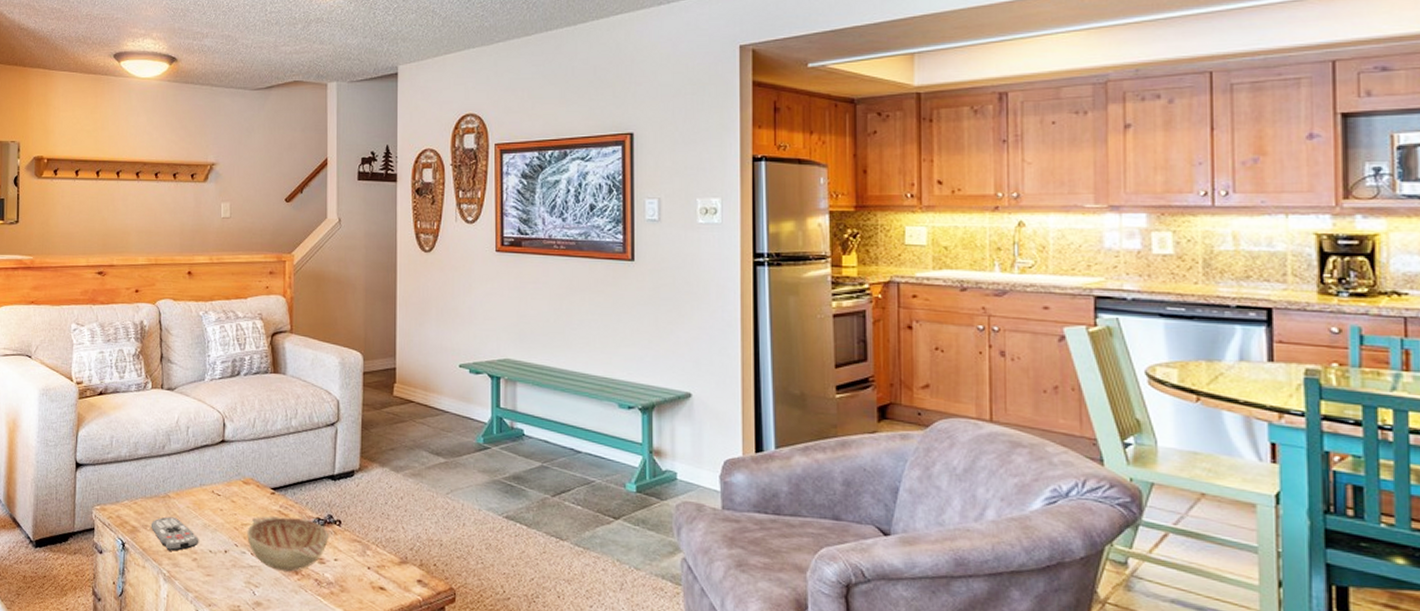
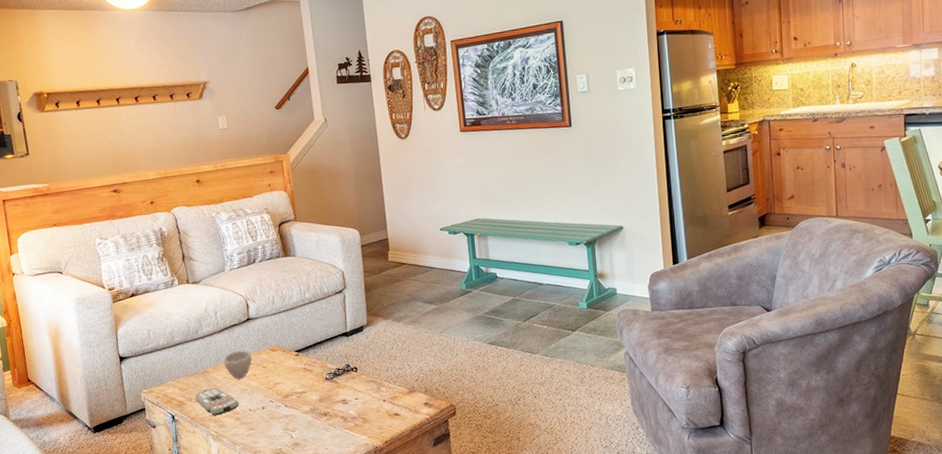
cup: none [189,476,221,511] -> present [223,350,252,379]
decorative bowl: present [247,516,330,572] -> none [279,371,349,416]

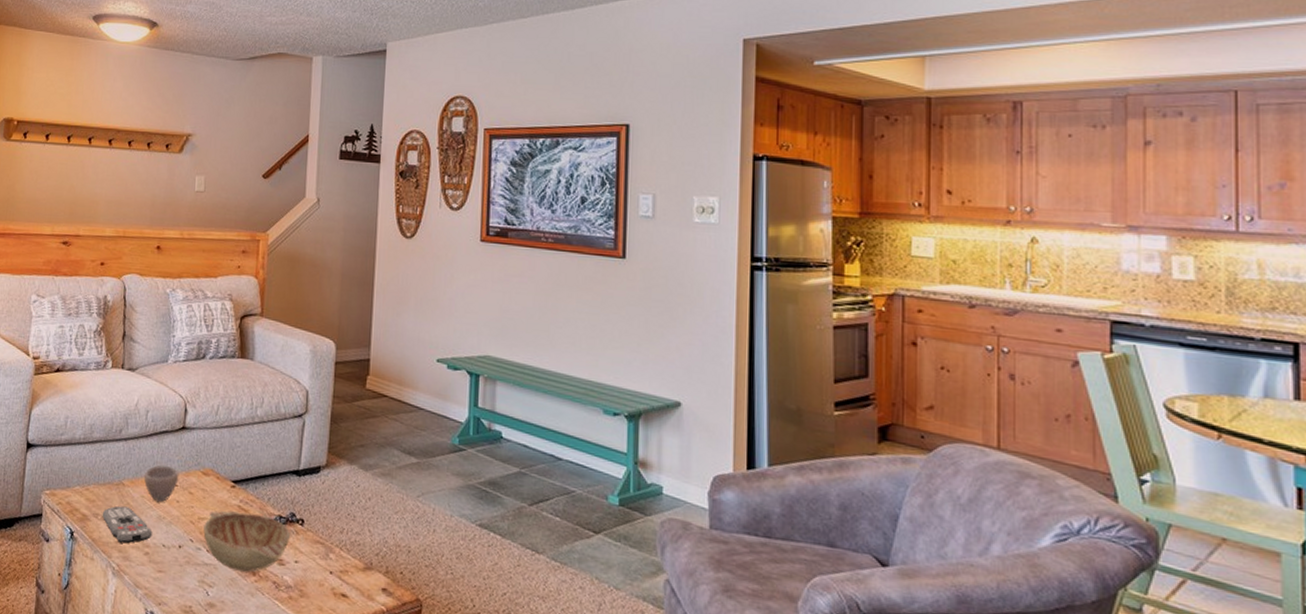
decorative bowl: none [279,371,349,416] -> present [203,511,291,572]

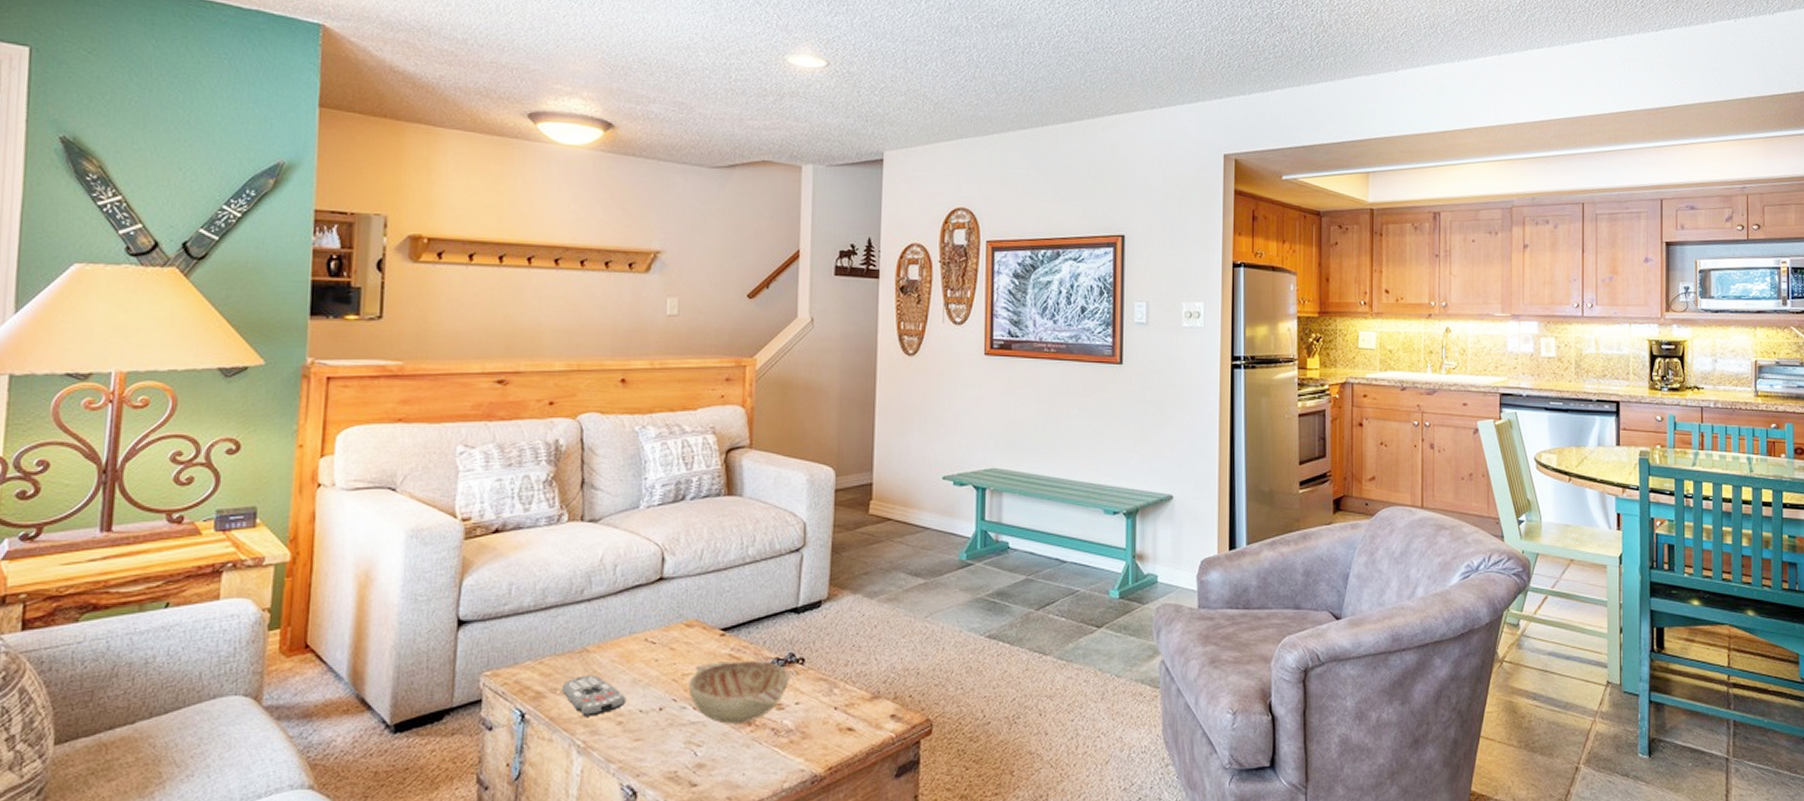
cup: present [144,464,179,502] -> none [614,622,657,663]

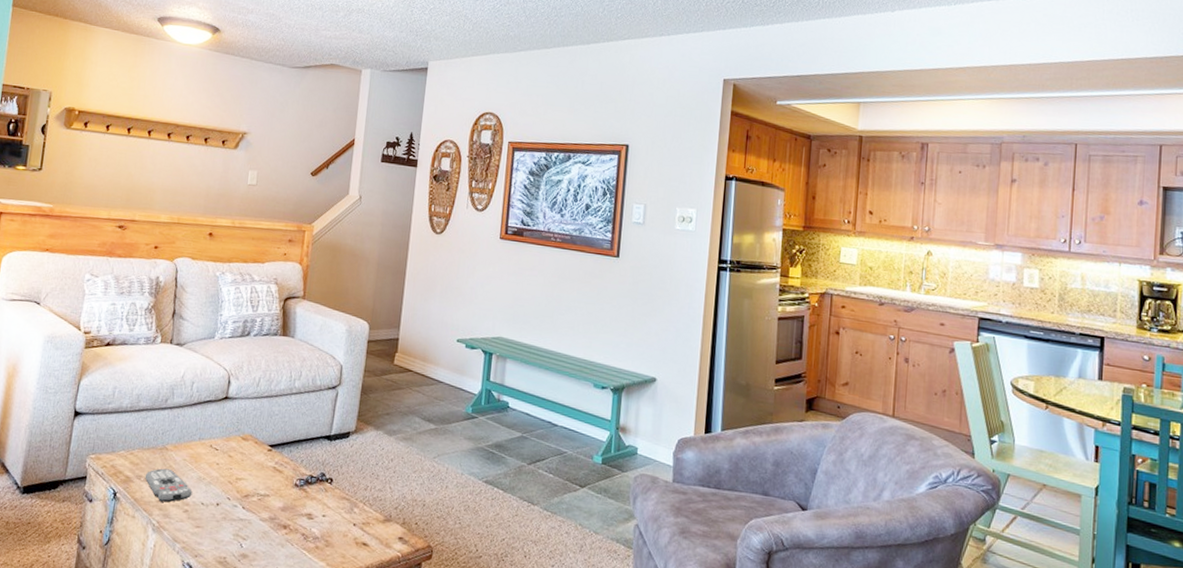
decorative bowl: present [688,661,791,724] -> none [240,472,321,526]

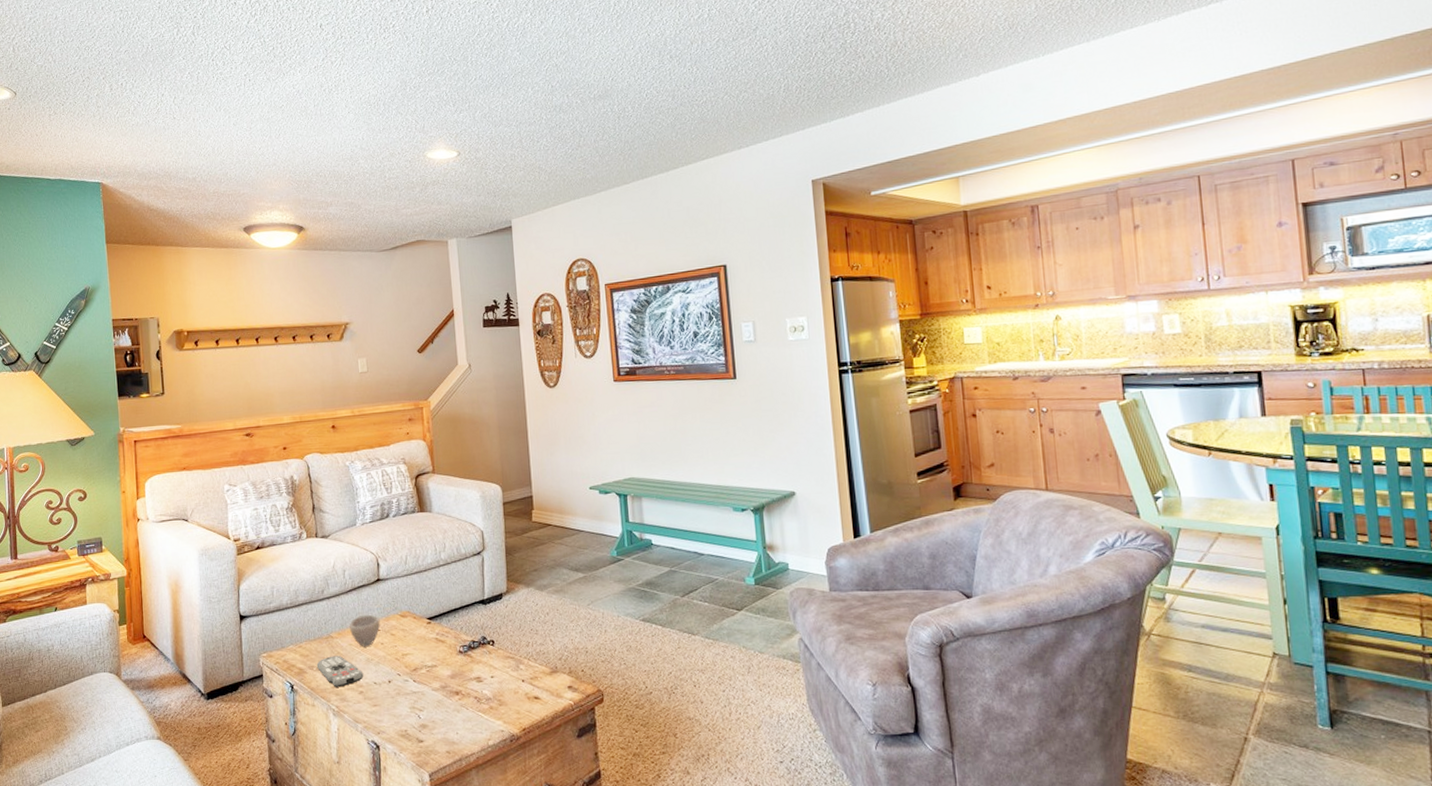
cup: none [187,430,220,464] -> present [350,614,380,646]

